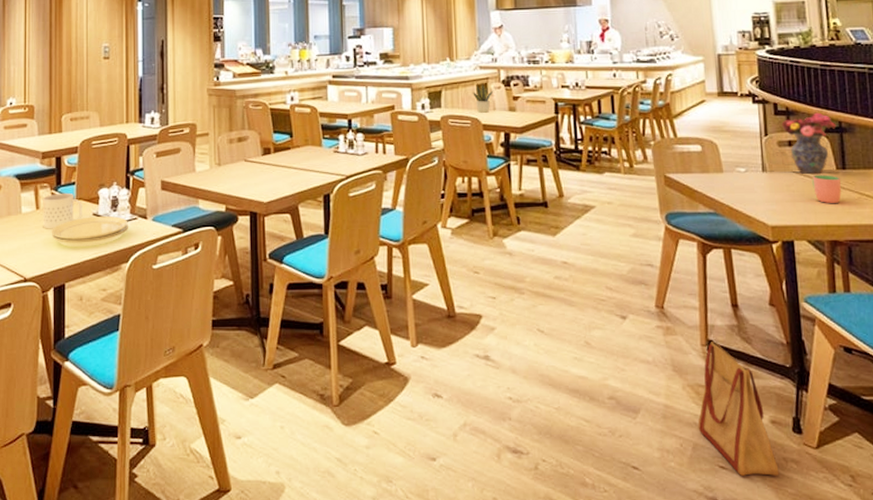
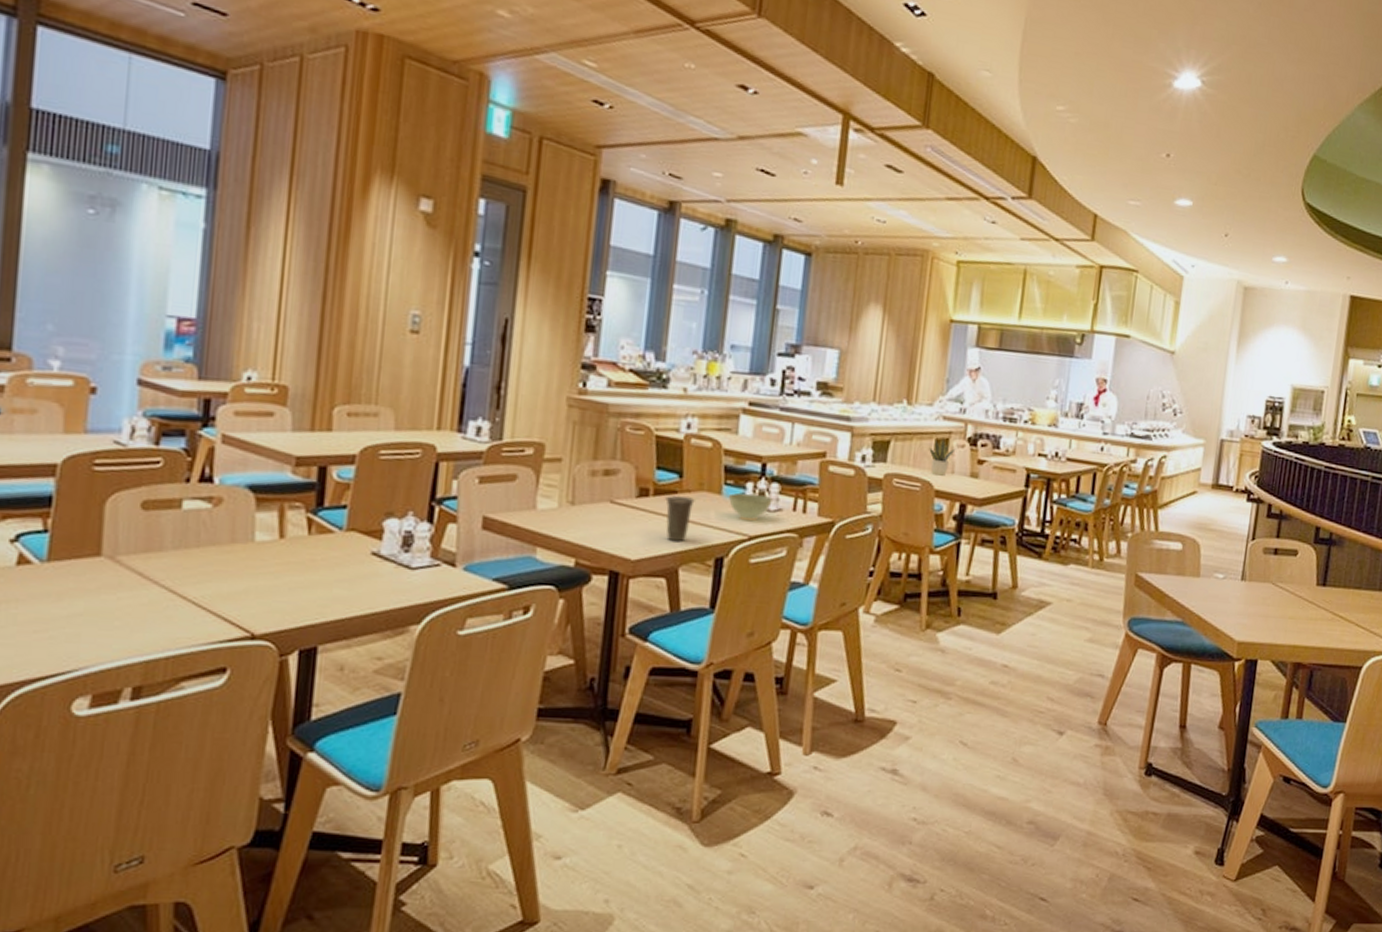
mug: present [43,192,82,229] -> none [288,518,356,569]
plate: present [51,216,129,248] -> none [301,556,427,599]
cup: none [283,151,304,186] -> present [665,496,695,542]
bowl: none [327,143,359,165] -> present [728,493,772,522]
shopping bag: present [698,342,779,476] -> none [1118,765,1193,909]
flower arrangement: present [781,112,837,175] -> none [1271,519,1327,590]
cup: present [811,175,842,204] -> none [1288,589,1319,623]

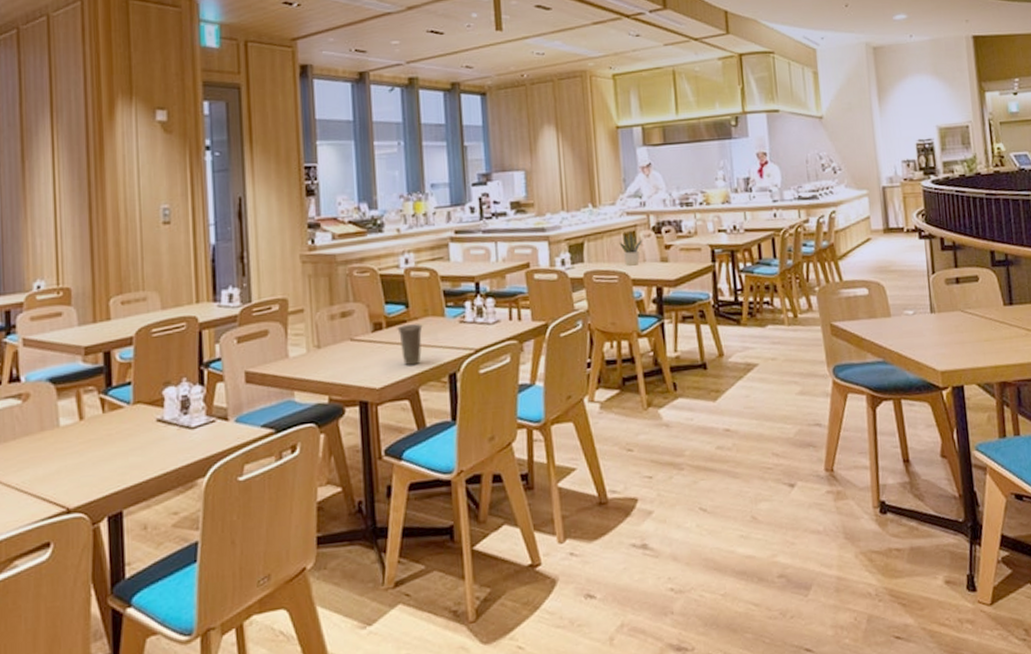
bowl: present [728,493,772,522] -> none [451,311,490,337]

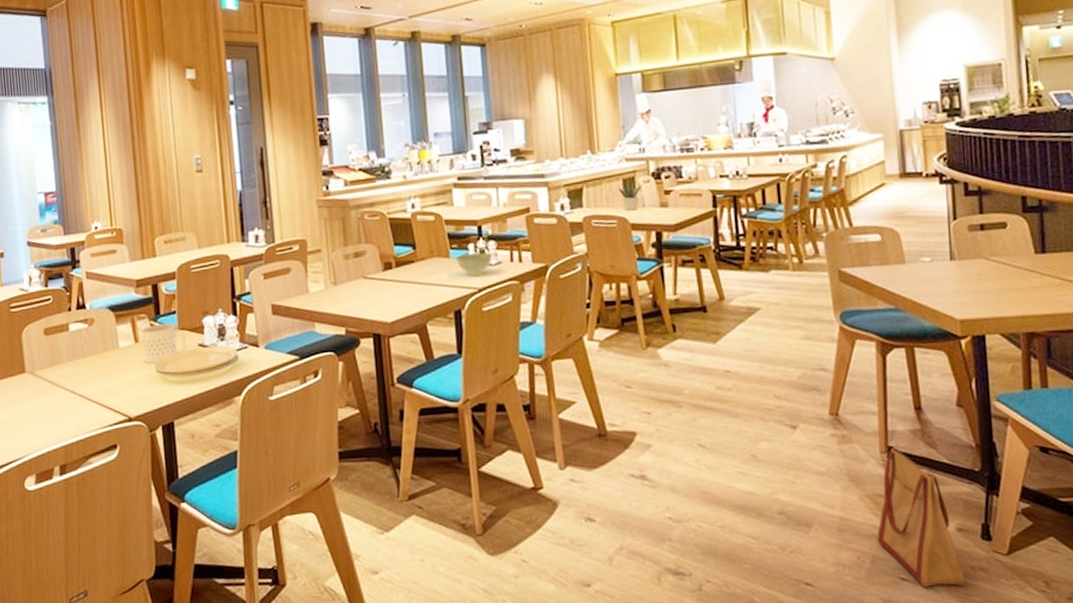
mug: none [88,395,143,444] -> present [141,323,187,364]
plate: none [101,420,206,465] -> present [153,346,240,382]
cup: present [397,324,423,366] -> none [406,264,429,303]
bowl: none [451,311,490,337] -> present [455,252,492,277]
shopping bag: none [872,502,955,644] -> present [876,448,966,587]

